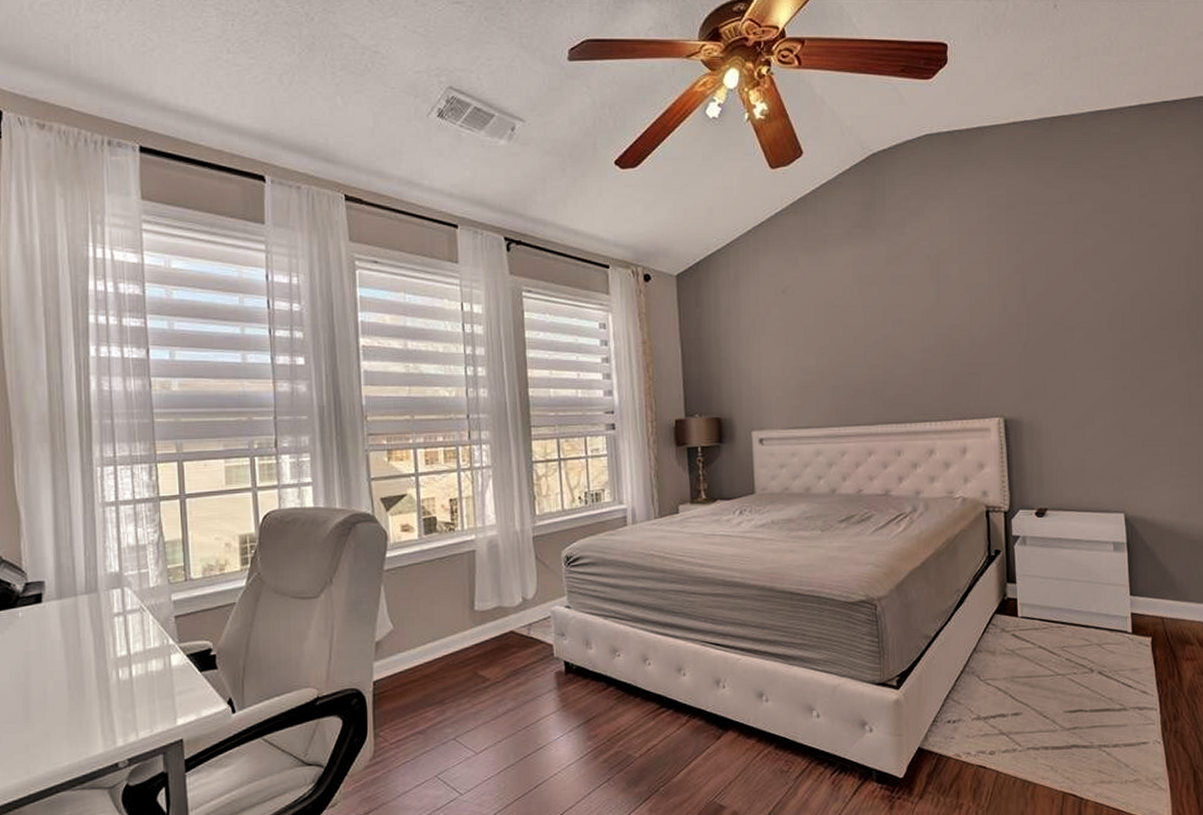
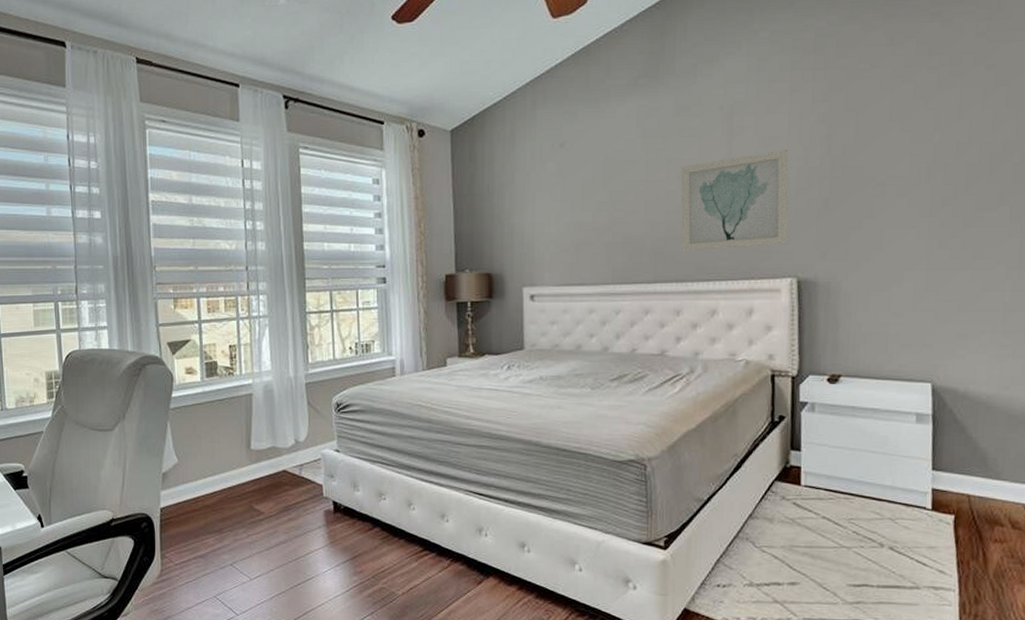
wall art: none [895,297,994,394] -> present [680,150,789,252]

